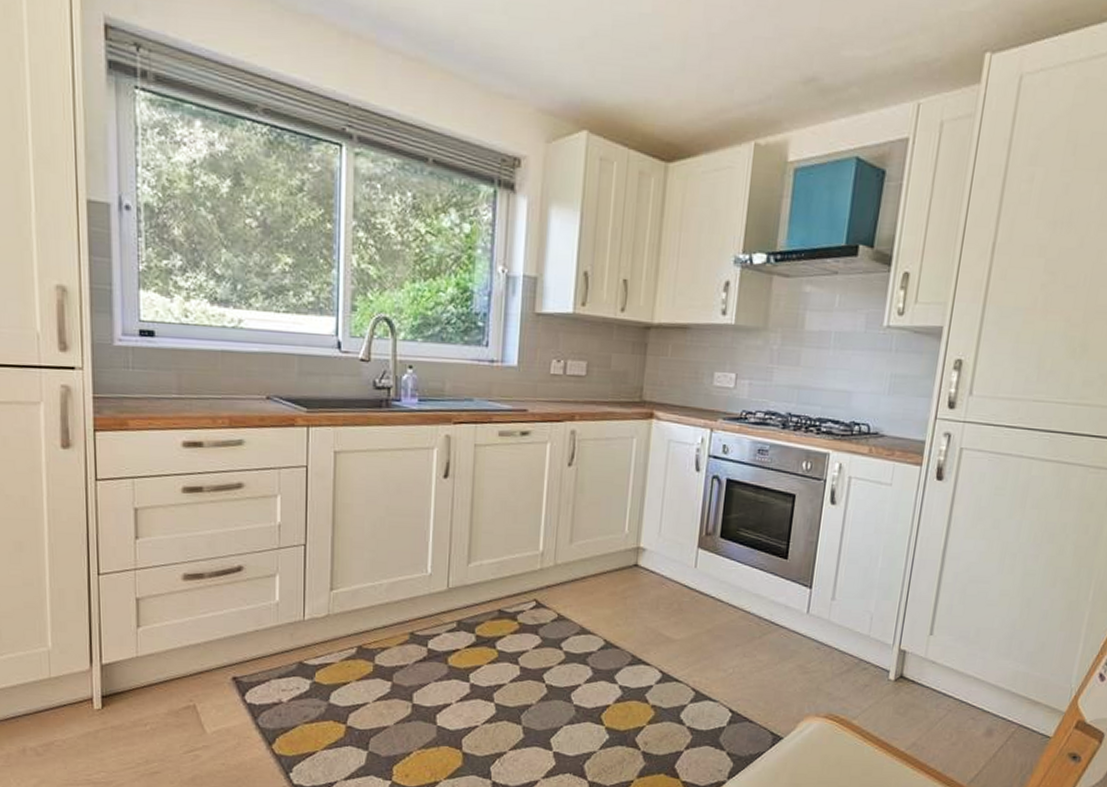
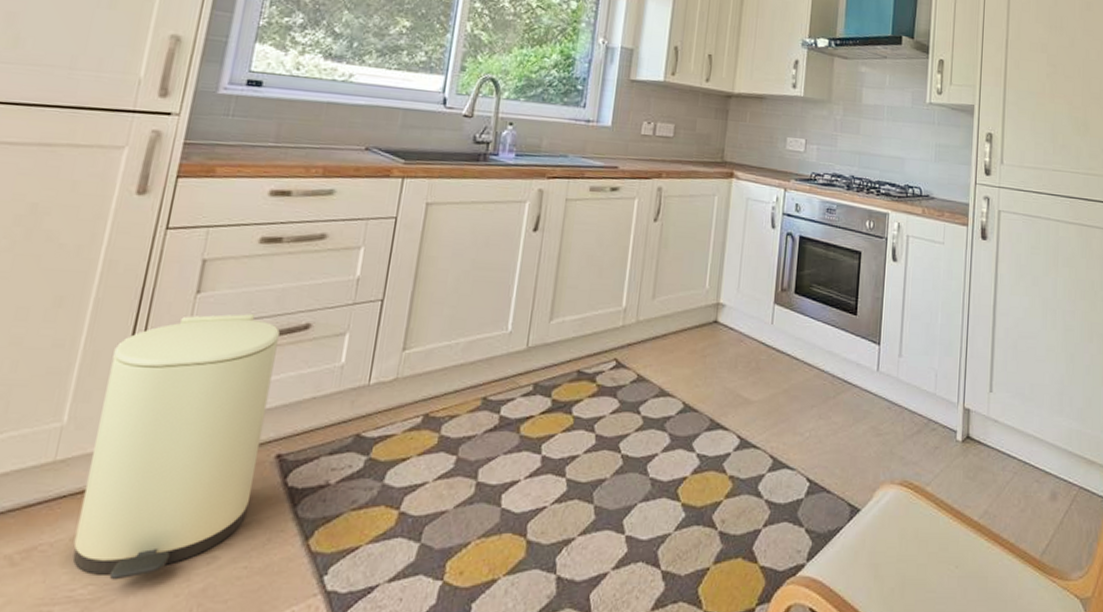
pedal bin: none [76,557,217,770] -> present [72,314,280,580]

